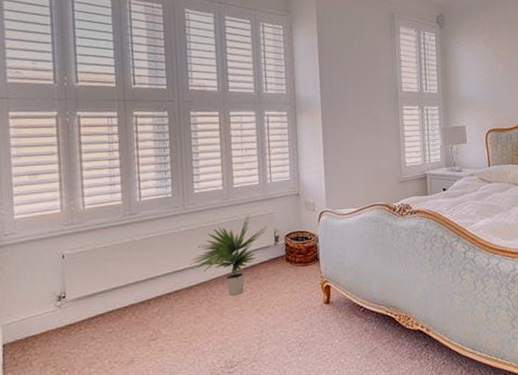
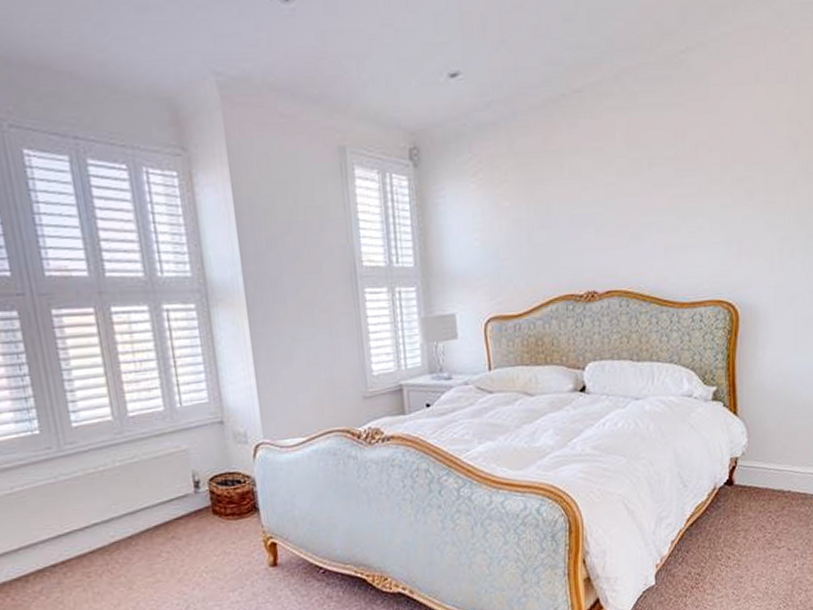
plant: present [190,214,268,295] -> none [78,453,183,563]

